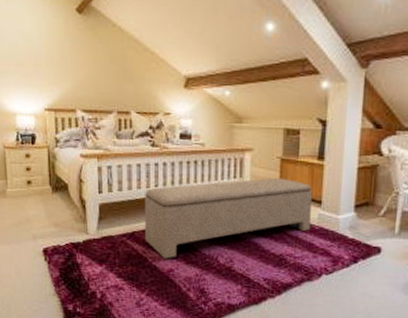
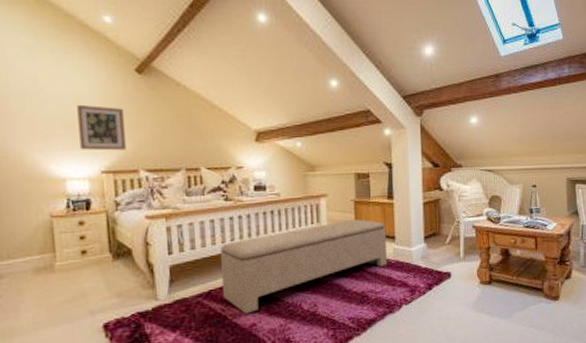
wall art: none [26,43,66,90] -> present [77,104,126,151]

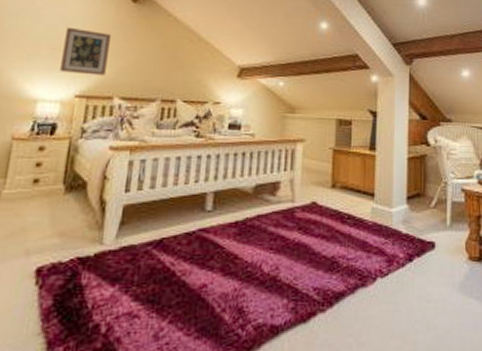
bench: present [220,219,387,314] -> none [174,169,365,272]

